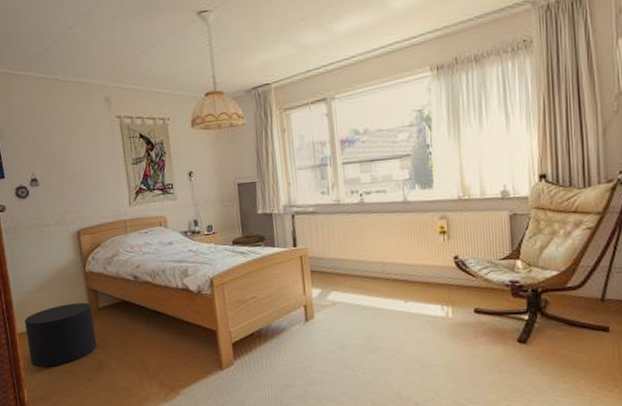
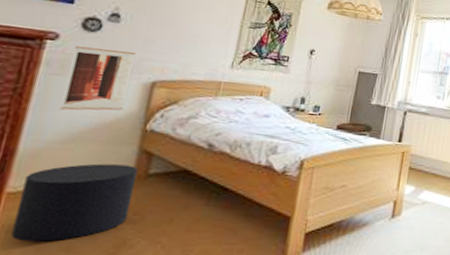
wall art: none [17,209,66,266] -> present [59,46,137,111]

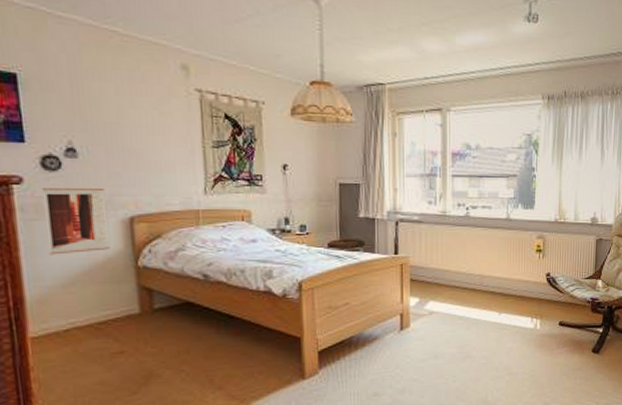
stool: present [11,163,139,242] -> none [42,302,146,379]

